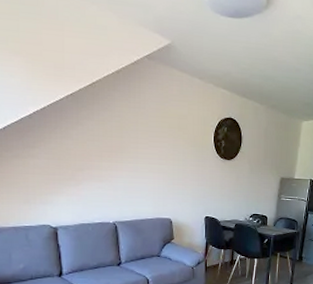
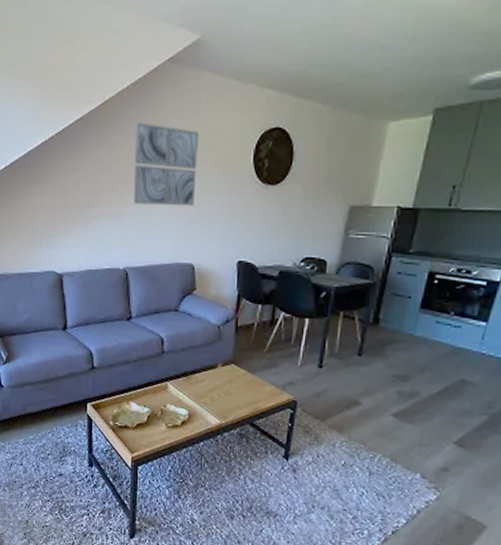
wall art: none [120,103,172,173] -> present [134,122,199,206]

